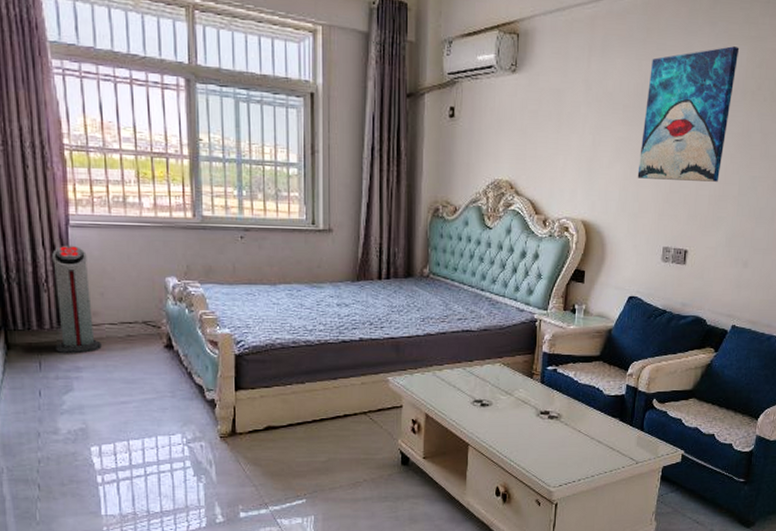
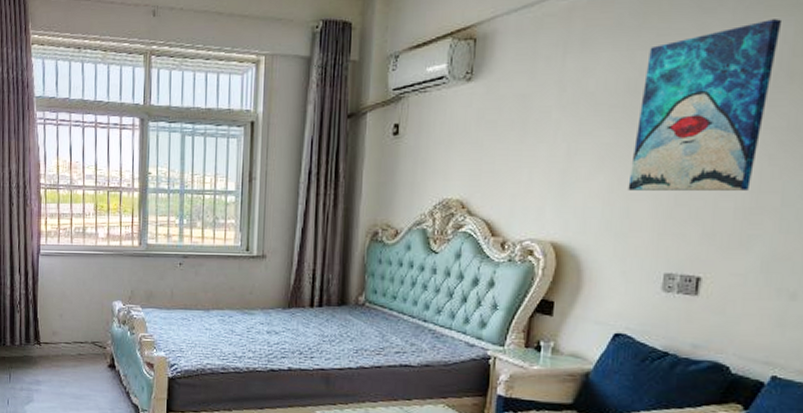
air purifier: present [52,245,102,354] -> none [22,271,58,369]

